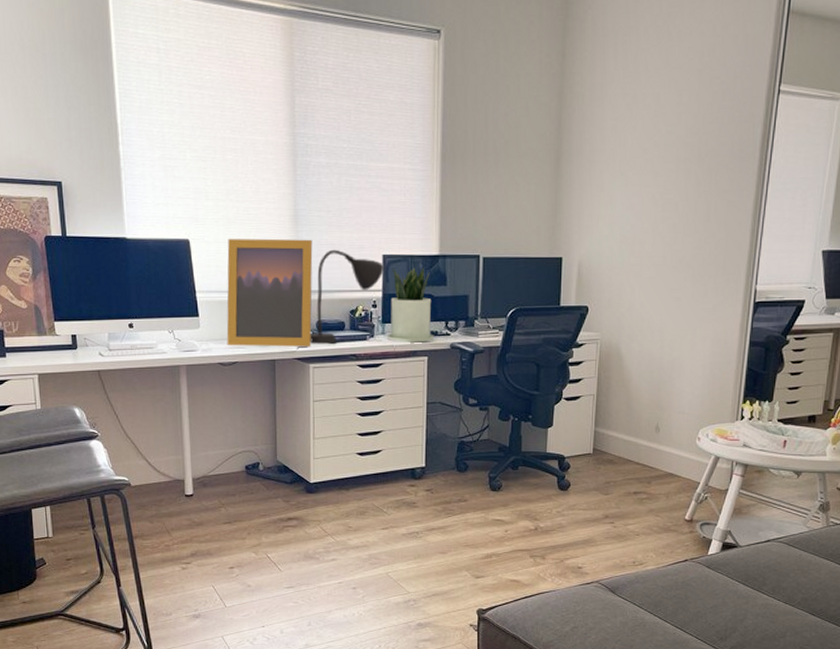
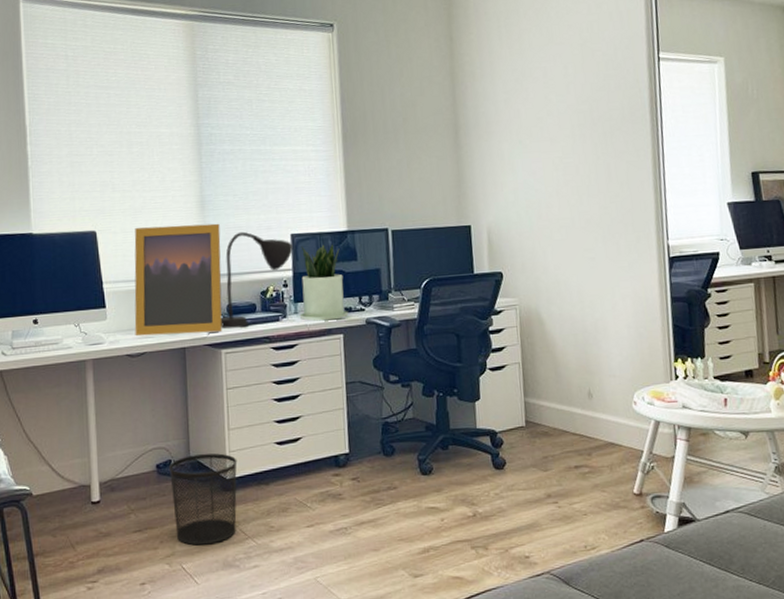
waste bin: none [256,459,321,539] -> present [168,453,237,546]

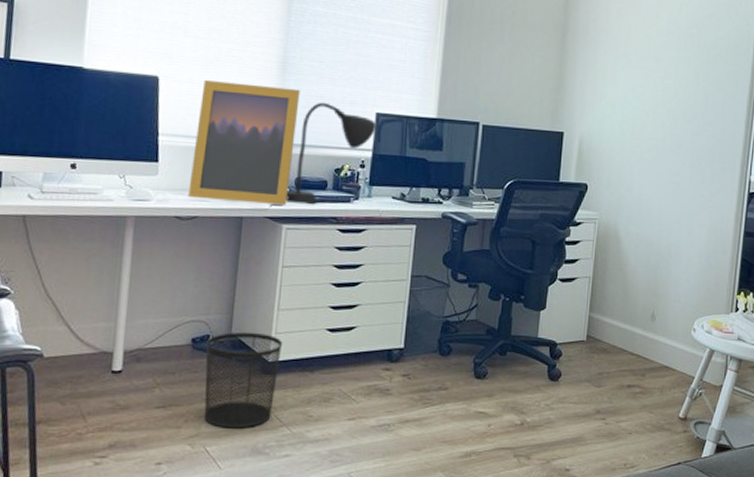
planter: present [299,244,349,322] -> none [372,127,426,210]

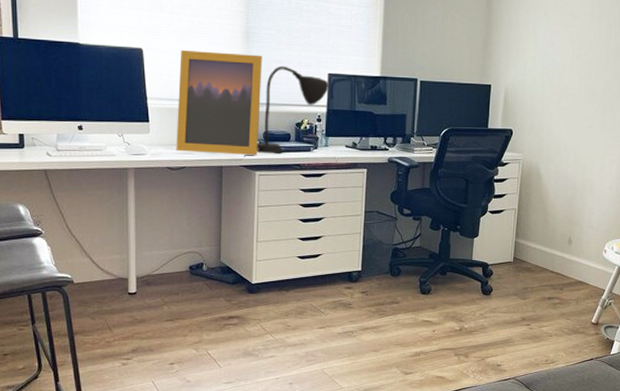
waste bin: present [203,332,283,429] -> none [200,261,263,336]

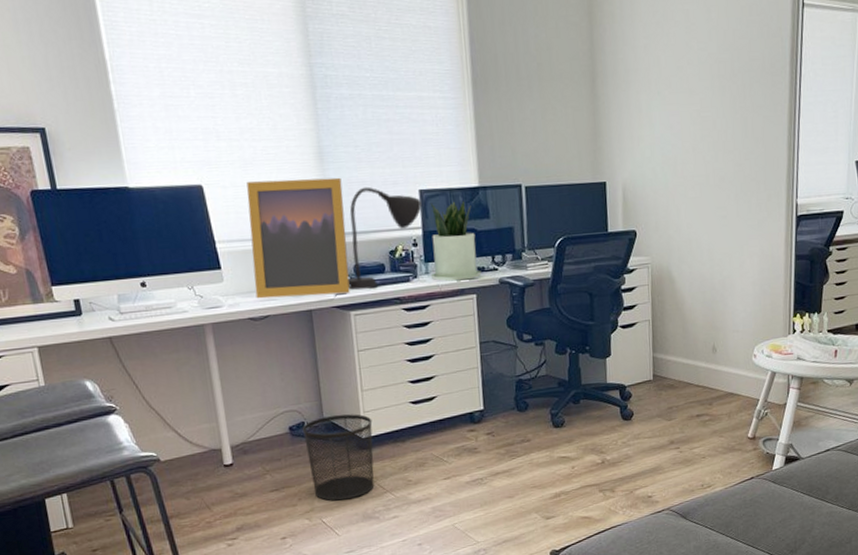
waste bin: none [200,261,263,336] -> present [302,414,375,501]
planter: none [329,86,374,156] -> present [430,200,482,282]

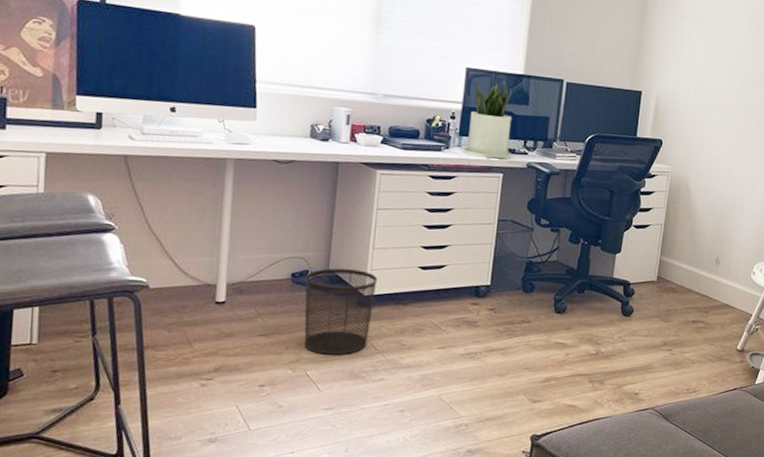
picture frame: present [246,177,350,299] -> none [286,31,394,153]
desk lamp: present [347,186,422,290] -> none [380,55,466,152]

